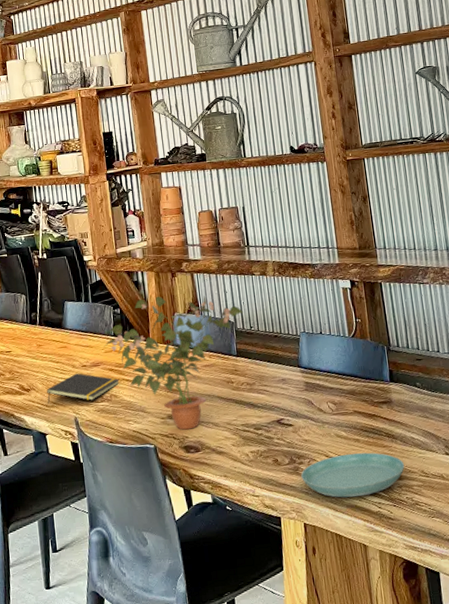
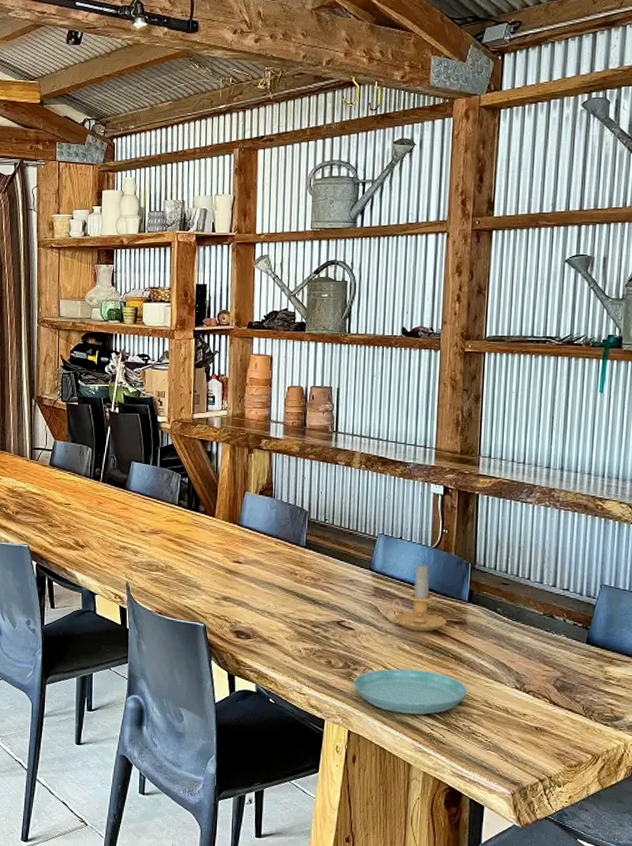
notepad: present [47,373,120,403] -> none [101,537,178,568]
potted plant: present [104,296,244,430] -> none [166,471,320,615]
candle: none [323,351,375,417] -> present [392,561,447,632]

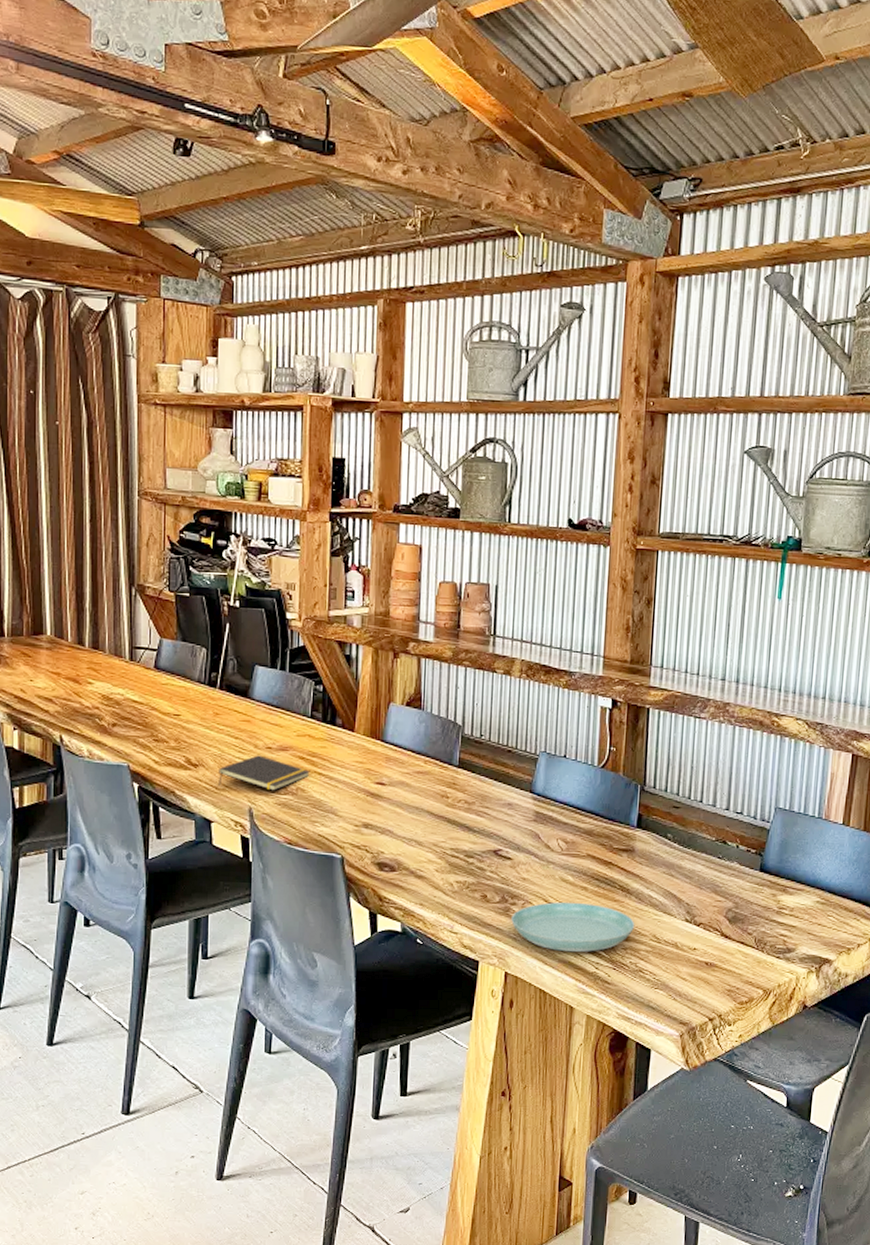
notepad: none [101,537,178,568] -> present [218,755,310,791]
candle: present [392,561,447,632] -> none [554,783,613,861]

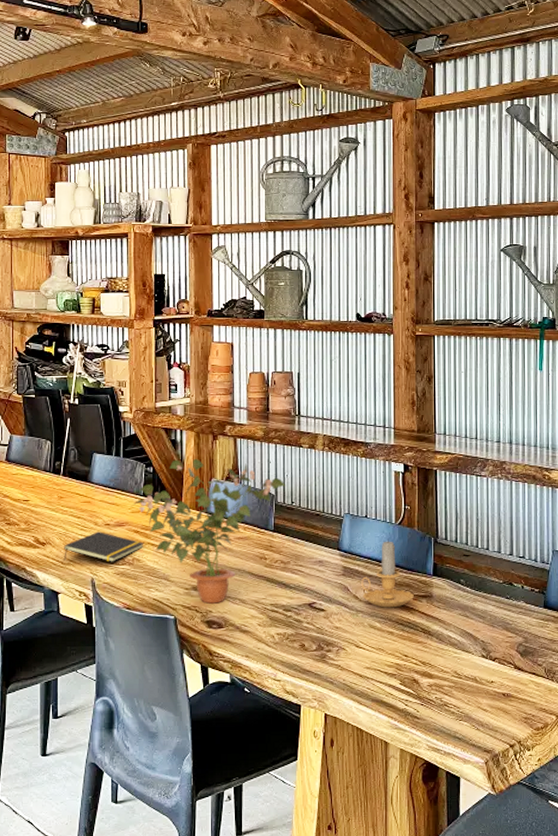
potted plant: none [296,678,476,844] -> present [131,458,286,604]
saucer: present [511,902,635,953] -> none [328,646,438,692]
candle: none [554,783,613,861] -> present [361,538,414,608]

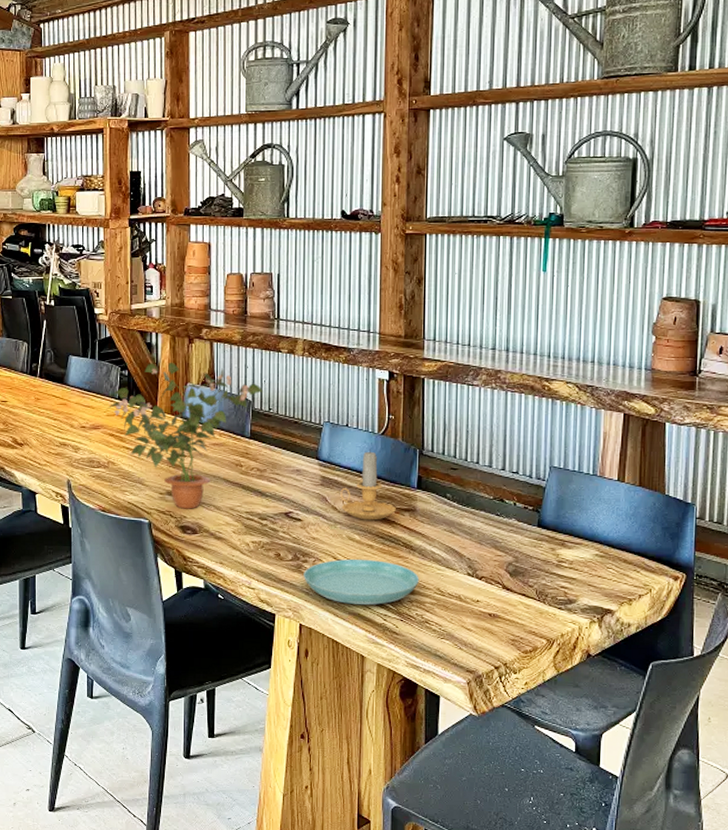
notepad: present [64,531,144,562] -> none [41,434,119,465]
saucer: none [328,646,438,692] -> present [303,558,420,606]

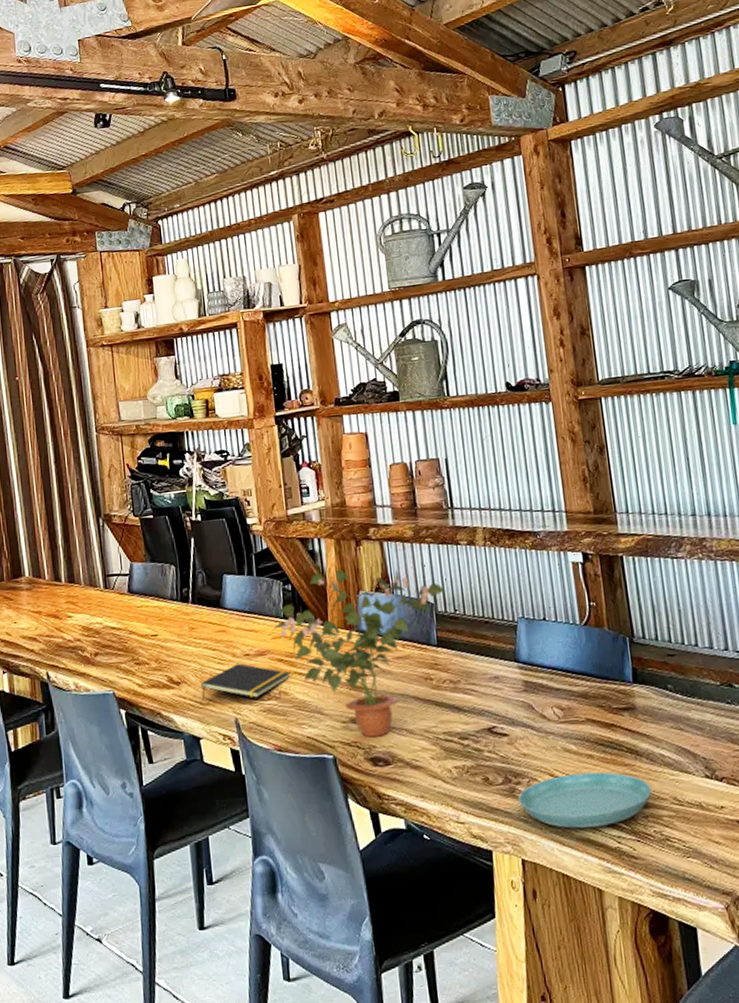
notepad: none [41,434,119,465] -> present [201,663,291,700]
candle: present [340,449,396,521] -> none [547,643,613,727]

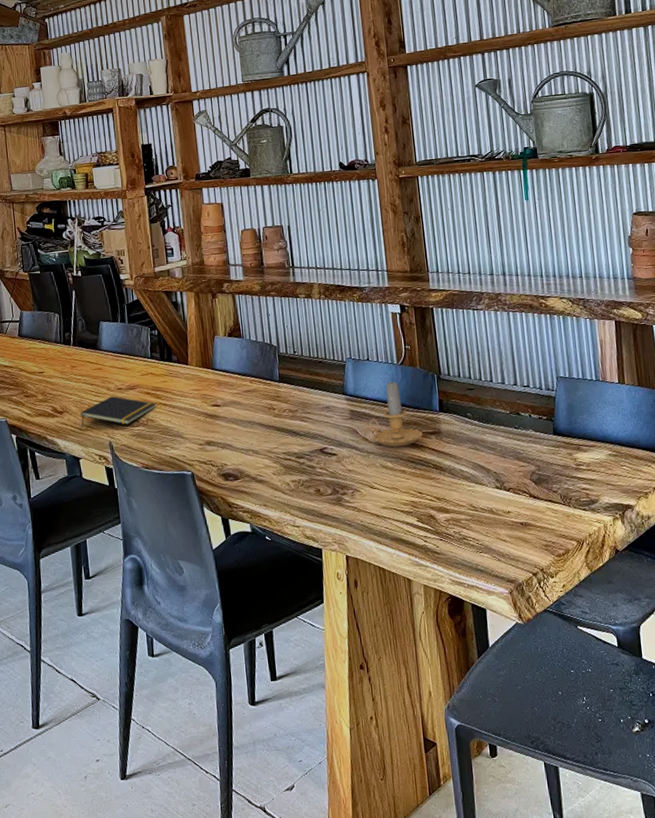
potted plant: present [271,569,446,738] -> none [140,317,287,457]
saucer: present [518,772,652,829] -> none [344,484,453,530]
candle: none [547,643,613,727] -> present [369,379,423,448]

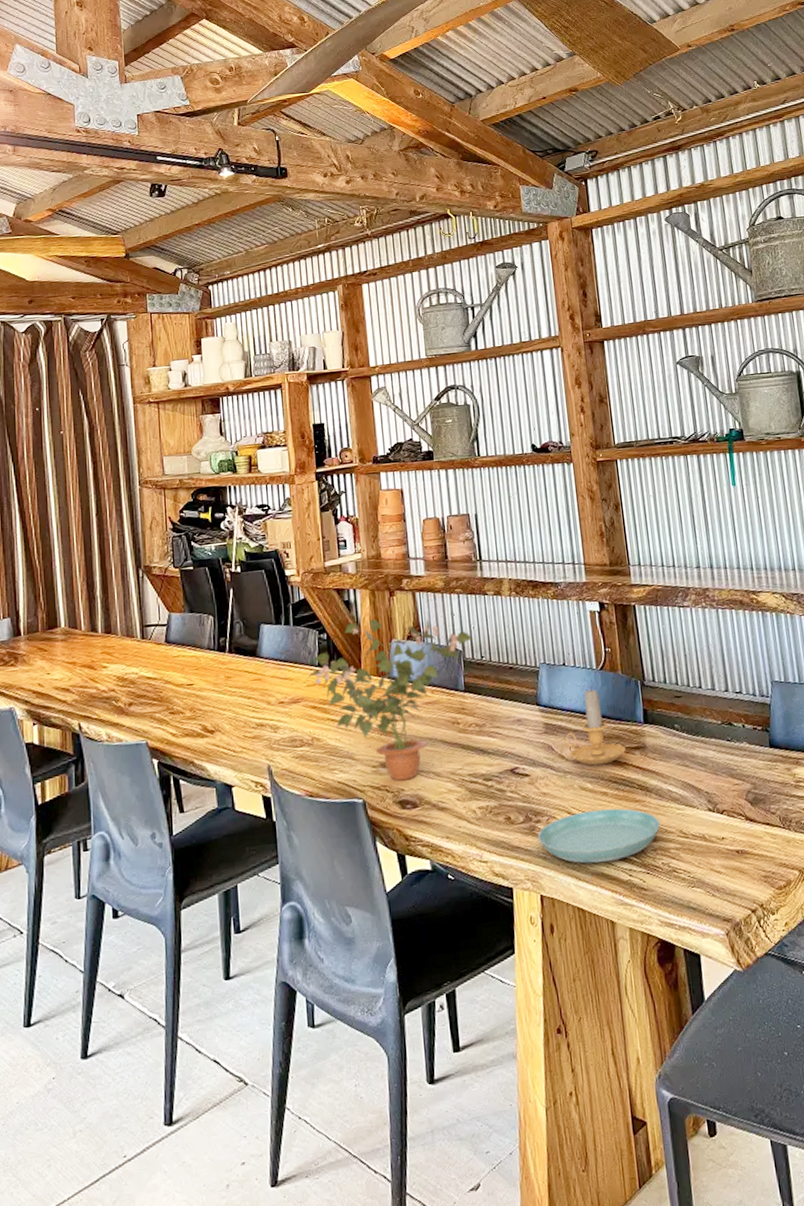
notepad: present [80,396,156,427] -> none [235,711,324,748]
potted plant: none [140,317,287,457] -> present [306,618,474,781]
saucer: none [344,484,453,530] -> present [538,808,661,864]

